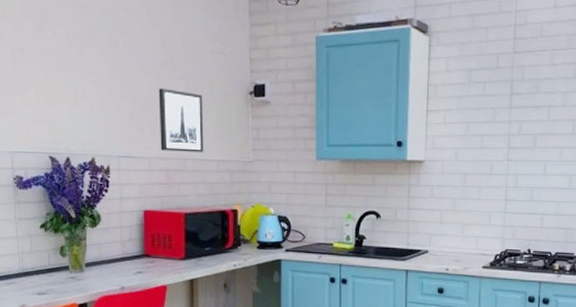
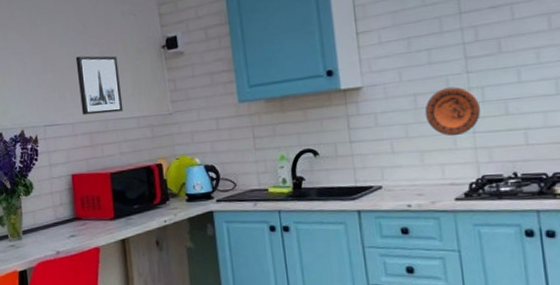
decorative plate: none [471,171,513,214] -> present [424,86,481,137]

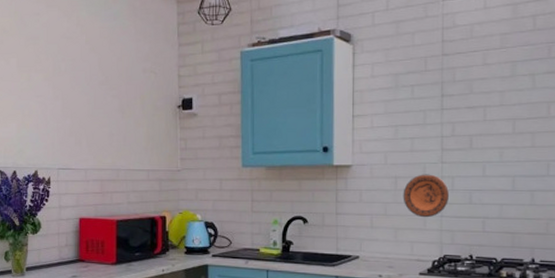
wall art: present [75,55,124,115] -> none [95,106,136,163]

